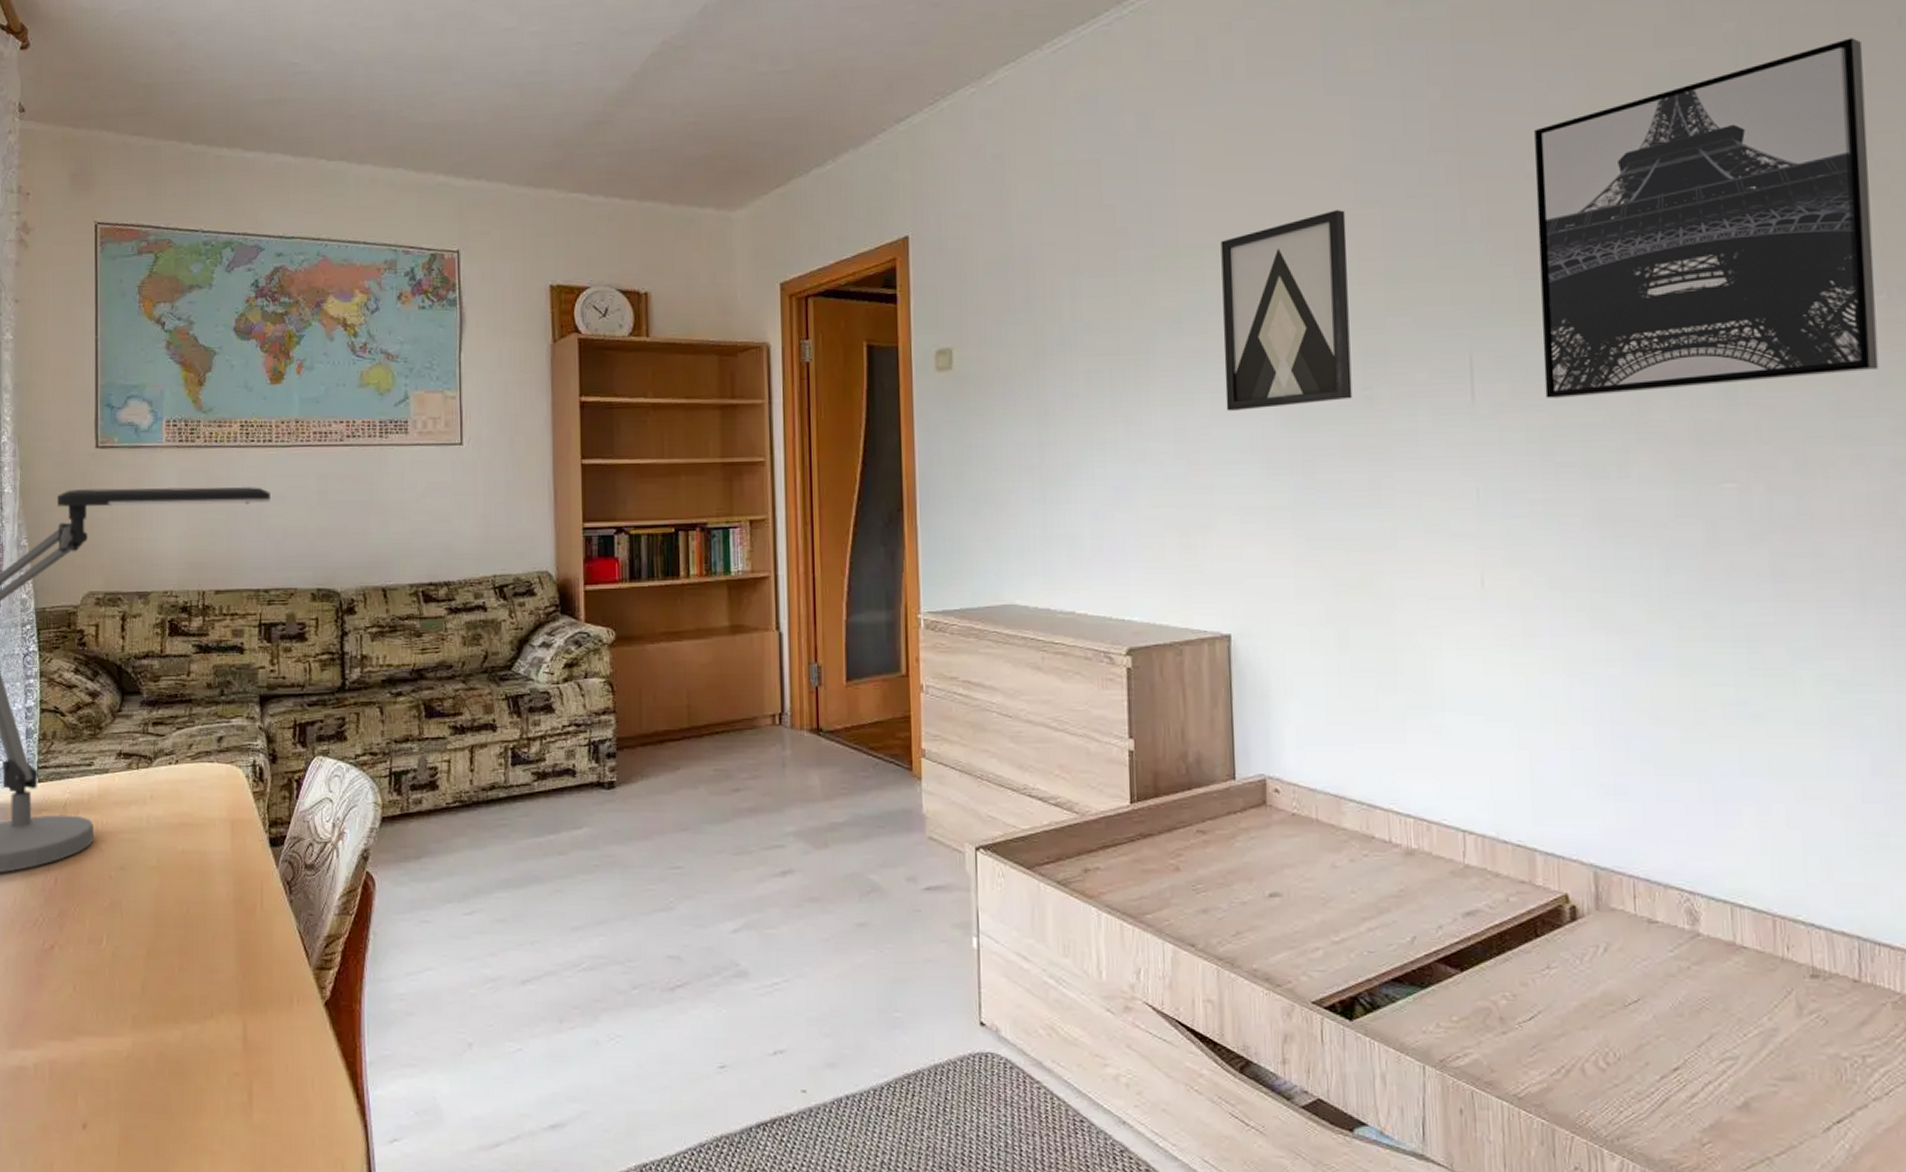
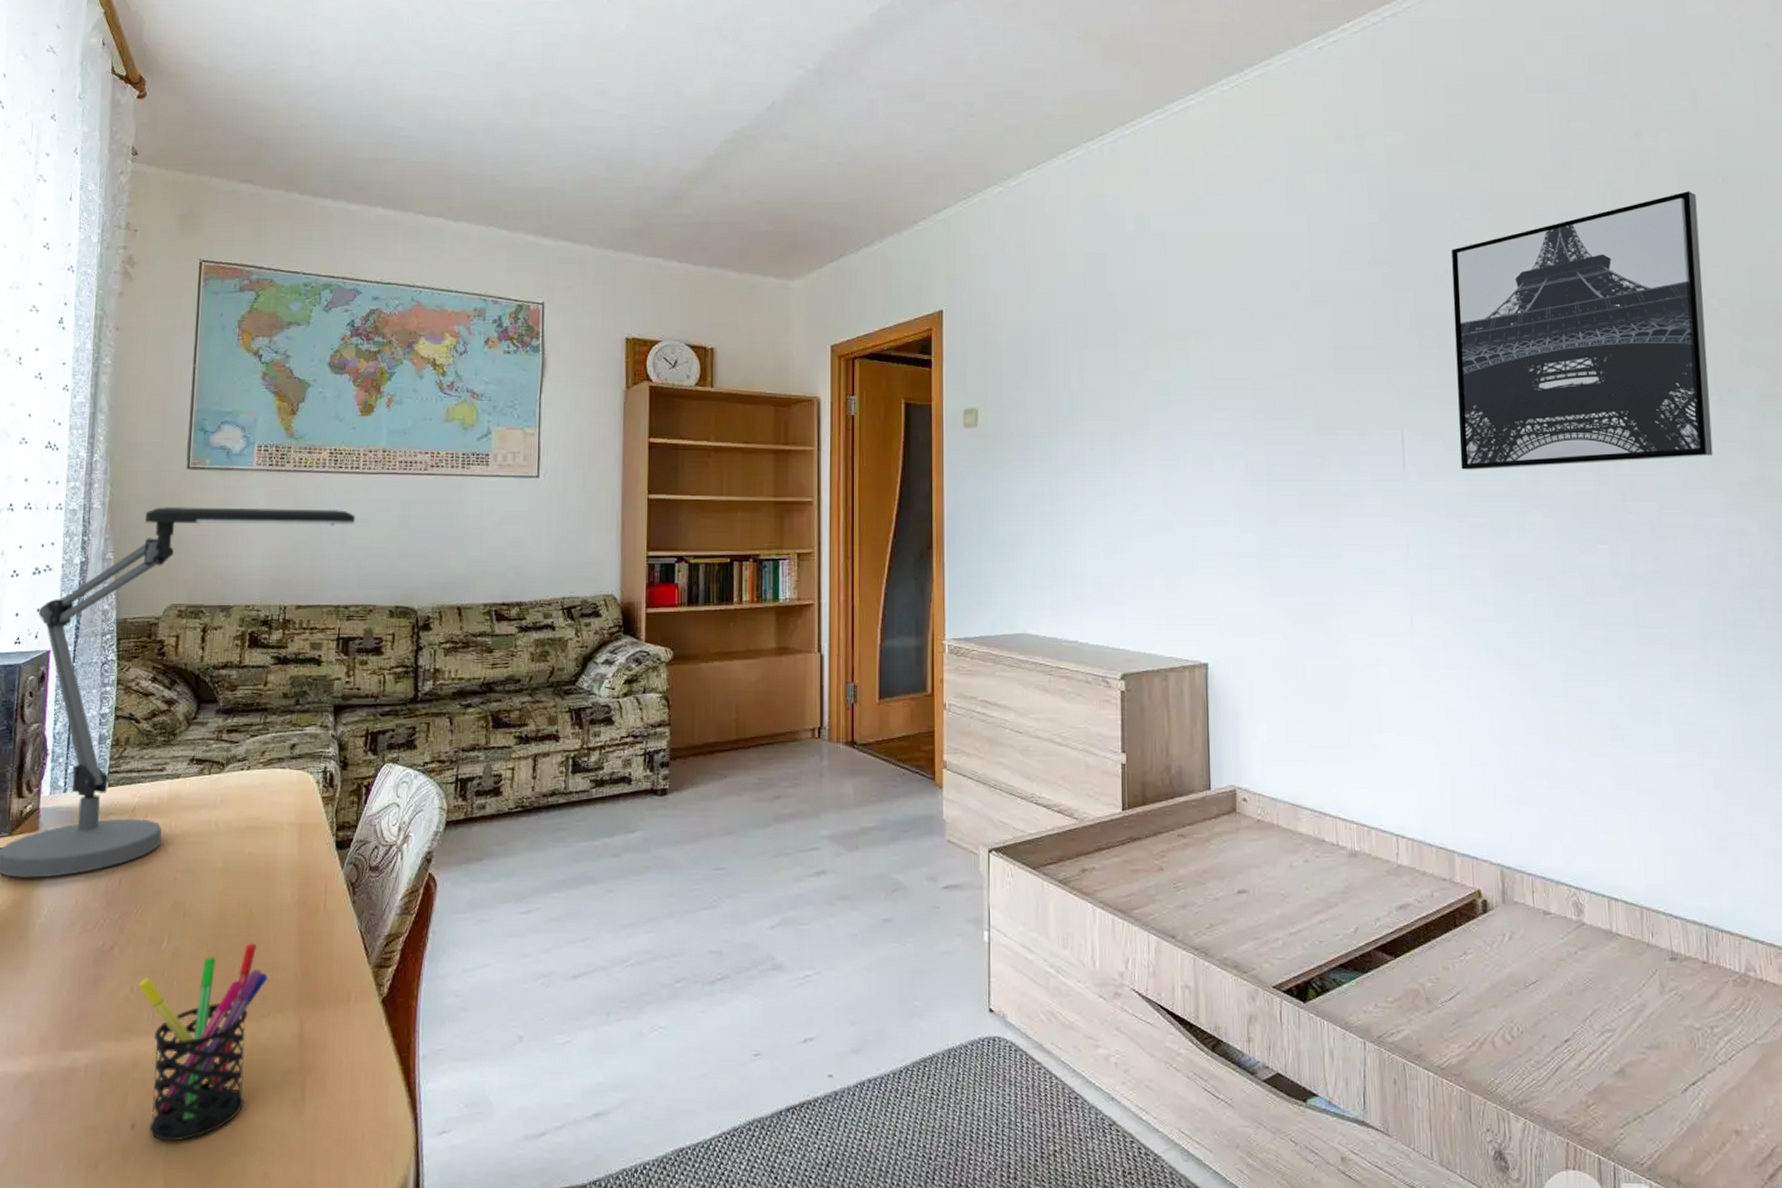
pen holder: none [80,943,209,1143] -> present [138,943,269,1142]
wall art: present [1221,210,1353,411] -> none [1203,307,1308,471]

